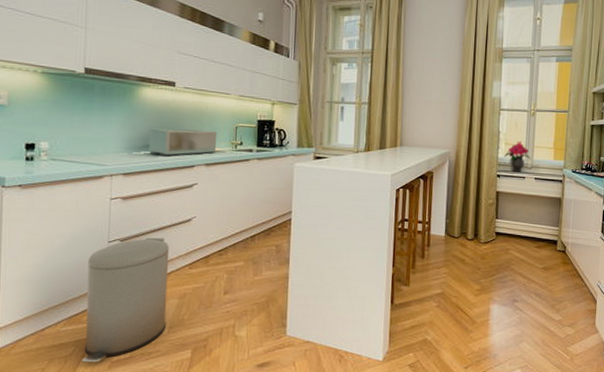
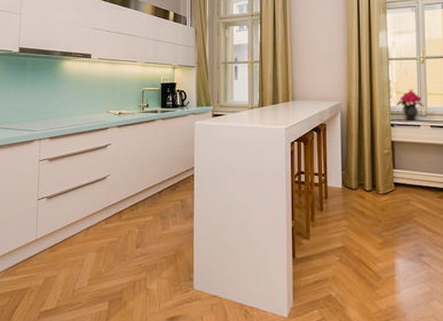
pedal bin: present [81,237,170,363] -> none [15,195,88,313]
toaster: present [149,128,217,157] -> none [70,95,127,121]

